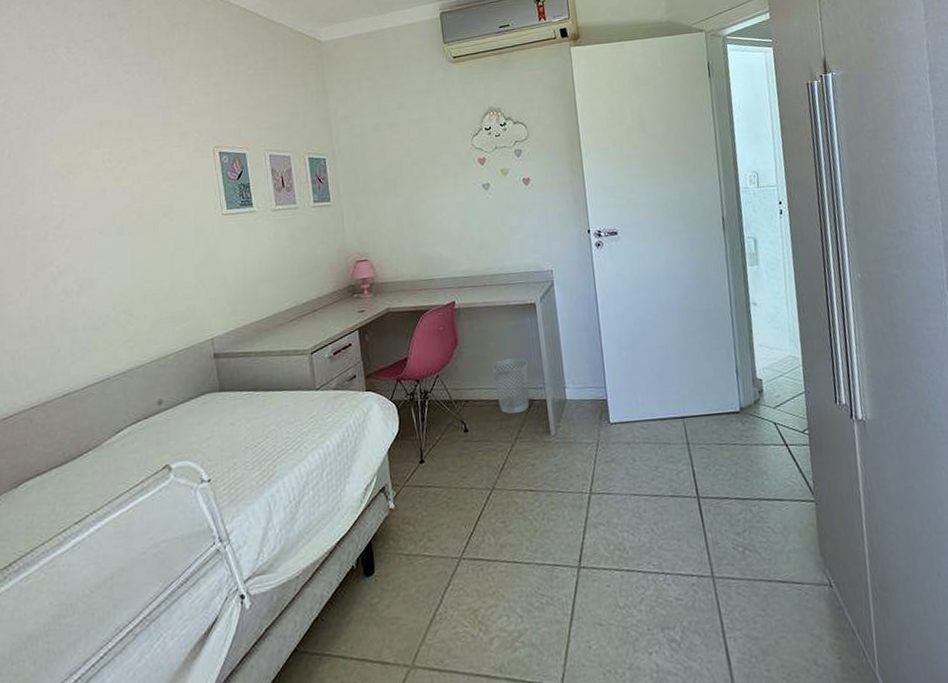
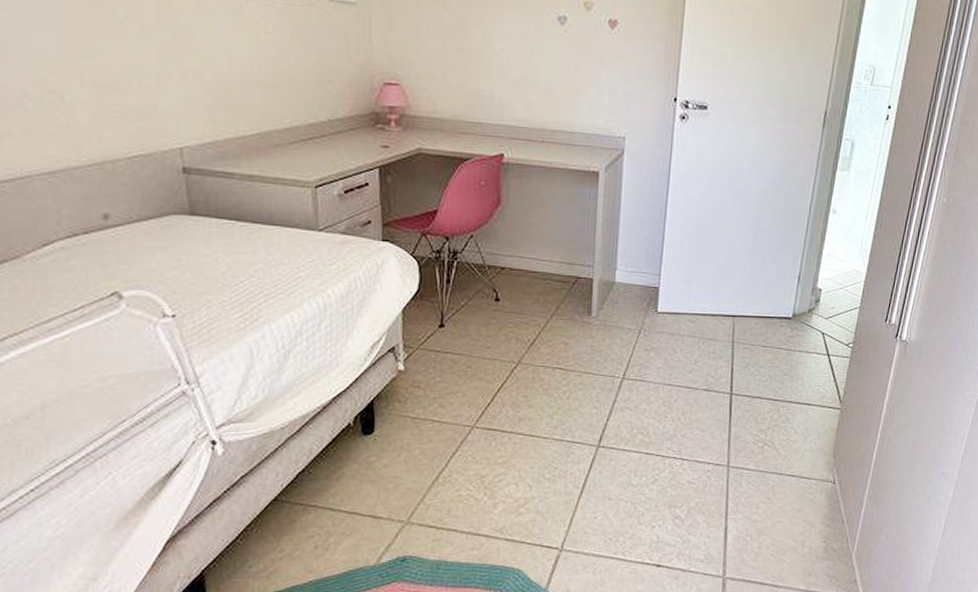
wastebasket: present [491,358,530,415] -> none [536,229,579,290]

